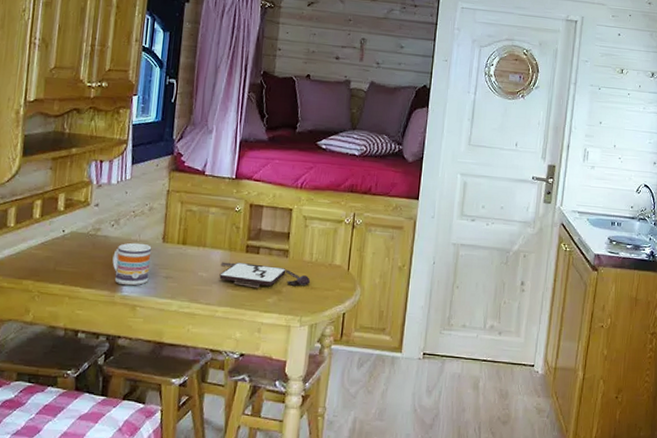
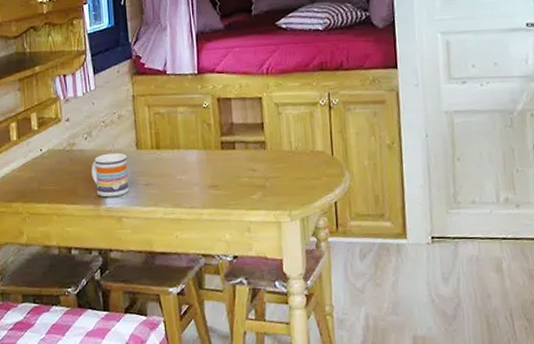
board game: present [219,262,311,288] -> none [198,160,294,186]

